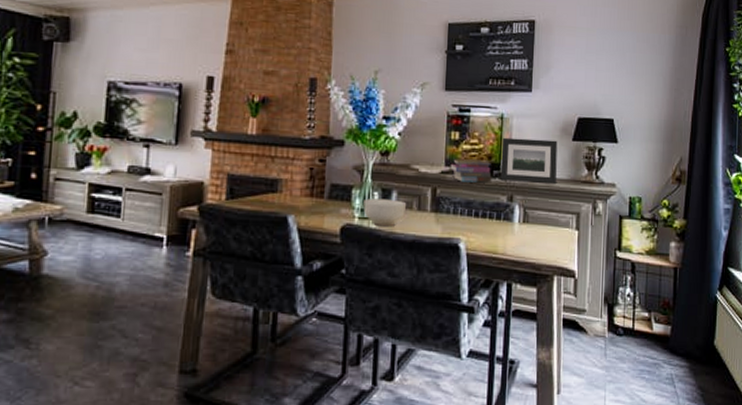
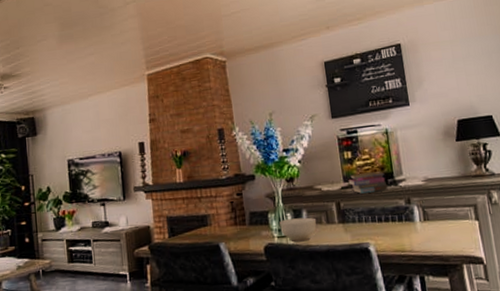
picture frame: present [500,137,558,185] -> none [390,143,448,187]

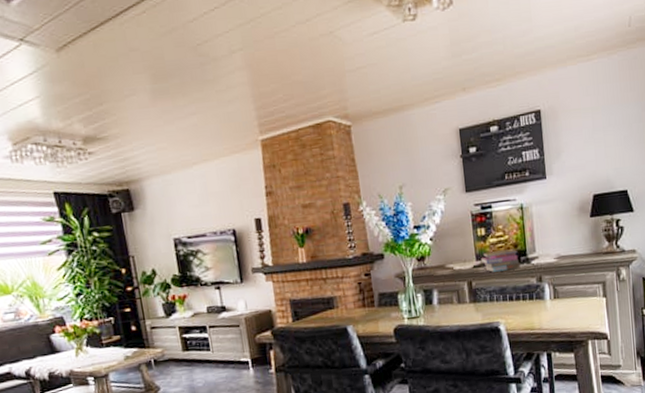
bowl: present [279,217,317,241] -> none [410,297,448,322]

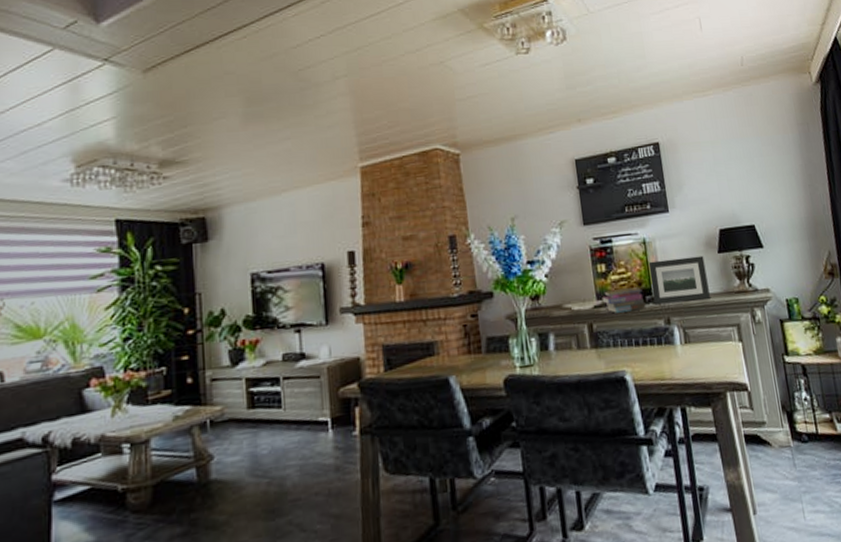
picture frame: none [524,219,580,265] -> present [648,255,710,305]

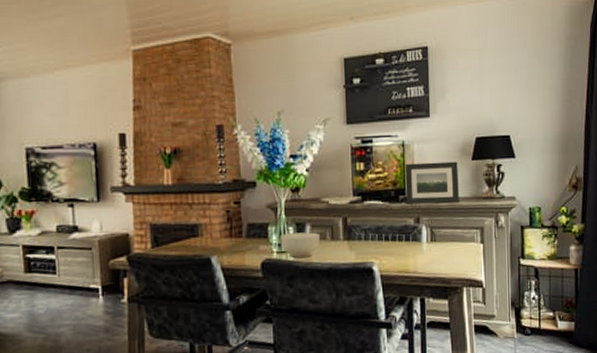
bowl: none [522,342,566,372] -> present [280,232,321,258]
books: present [601,287,646,313] -> none [358,187,398,210]

